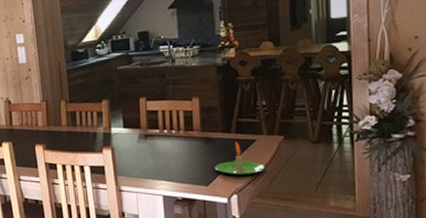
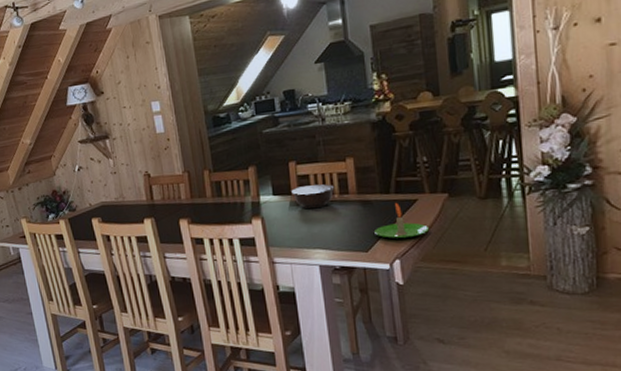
bowl: none [140,119,181,143] -> present [291,184,335,209]

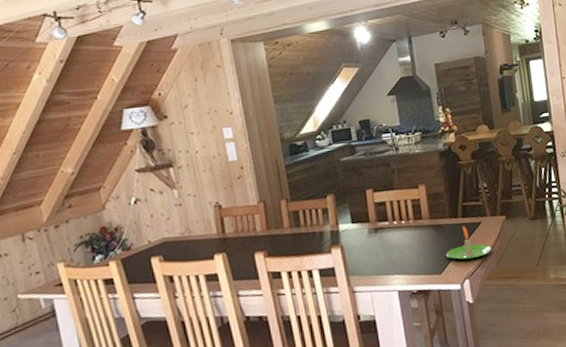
bowl: present [291,184,335,209] -> none [369,210,410,236]

